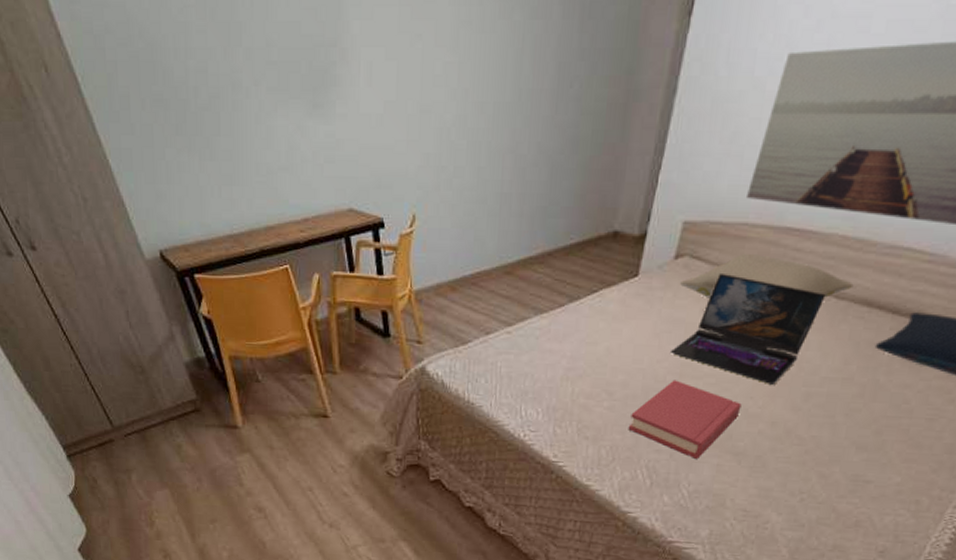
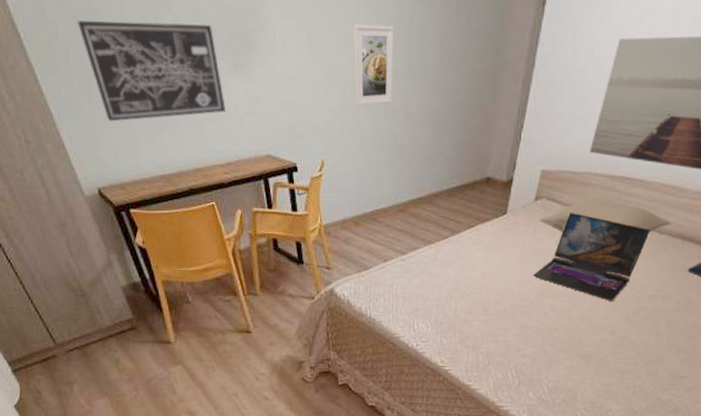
wall art: none [138,57,302,174] -> present [77,21,226,122]
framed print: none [451,49,502,148] -> present [353,24,395,106]
hardback book: present [628,380,742,459] -> none [500,298,588,362]

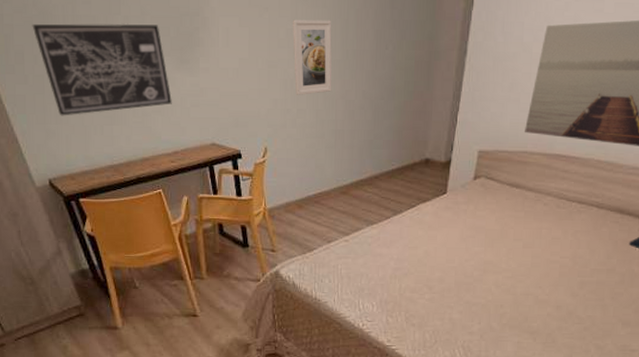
laptop: present [532,212,651,301] -> none [475,189,589,276]
pillow: present [540,197,671,233] -> none [479,175,609,210]

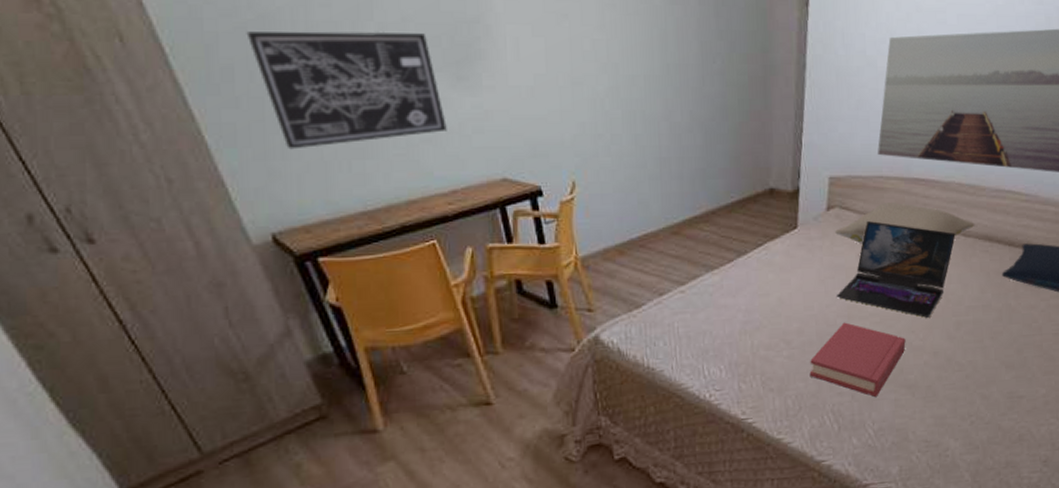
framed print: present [293,19,332,95] -> none [599,28,653,117]
hardback book: none [446,275,533,338] -> present [809,322,906,397]
laptop: none [475,189,589,276] -> present [836,220,956,318]
pillow: none [479,175,609,210] -> present [835,203,975,244]

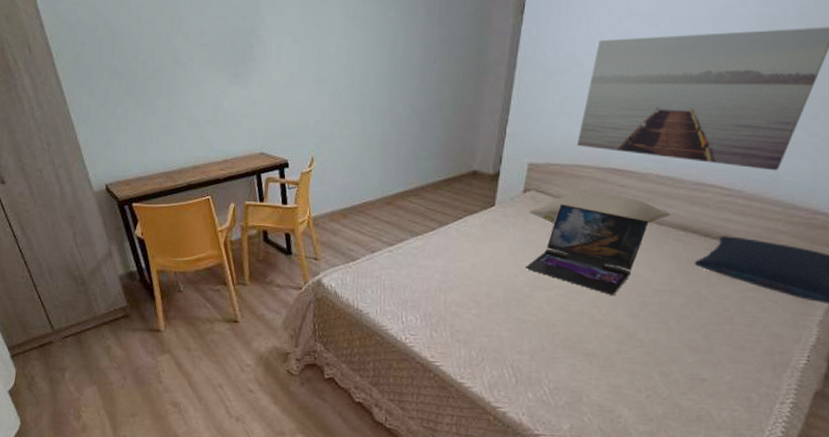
wall art: present [246,31,447,150] -> none [101,41,225,126]
hardback book: present [809,322,906,397] -> none [494,291,588,359]

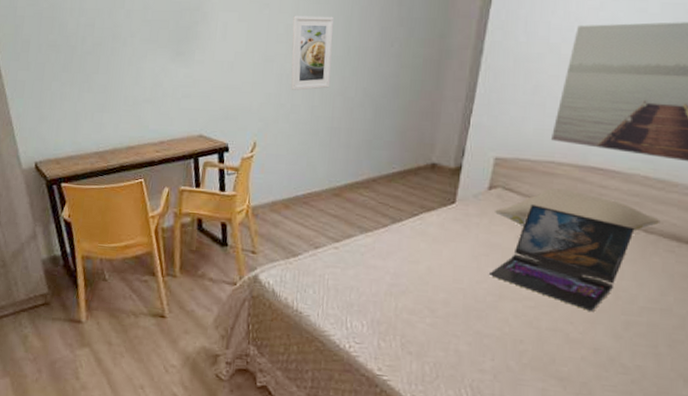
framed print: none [342,36,381,108] -> present [291,15,334,90]

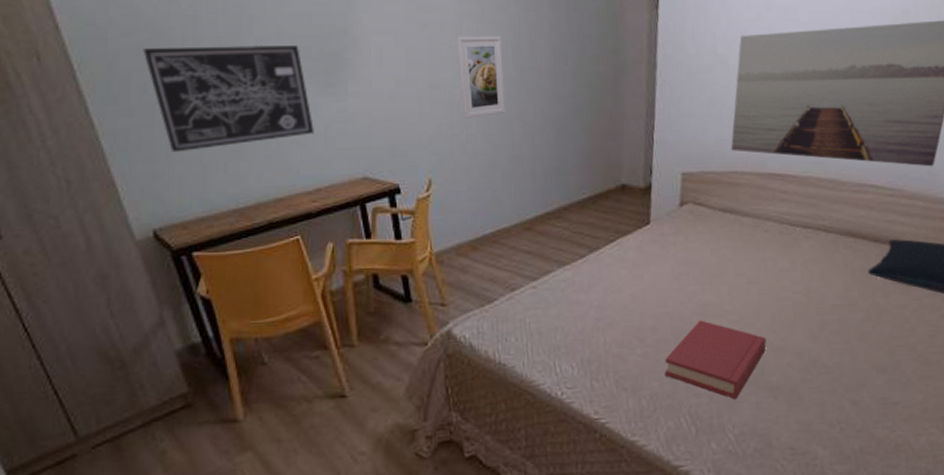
wall art: none [41,16,164,102] -> present [142,44,314,153]
hardback book: none [451,301,562,382] -> present [664,320,766,399]
laptop: present [488,203,635,311] -> none [691,216,816,316]
pillow: present [495,188,661,232] -> none [689,198,837,240]

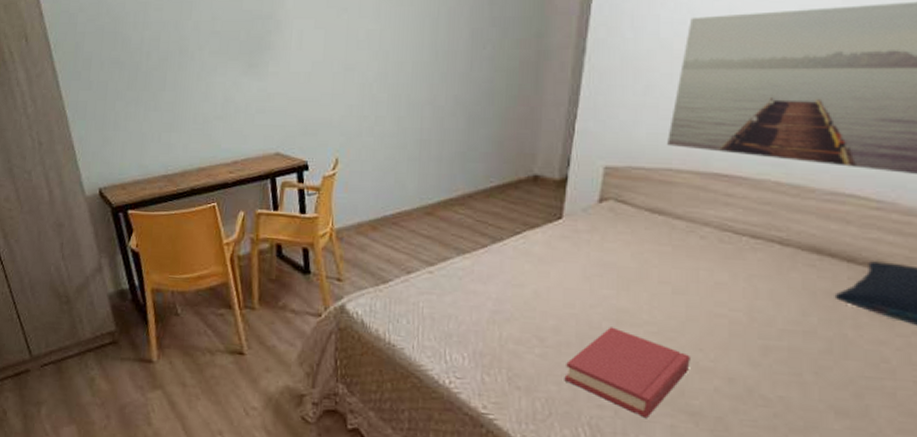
wall art: present [142,44,314,153] -> none [103,28,236,123]
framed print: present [457,35,506,118] -> none [374,19,419,101]

